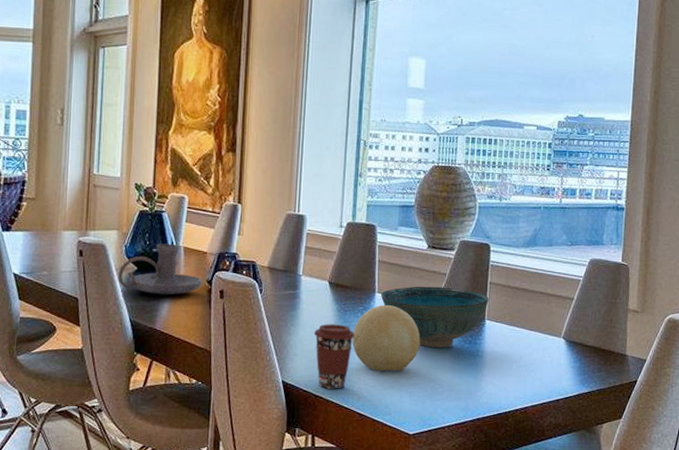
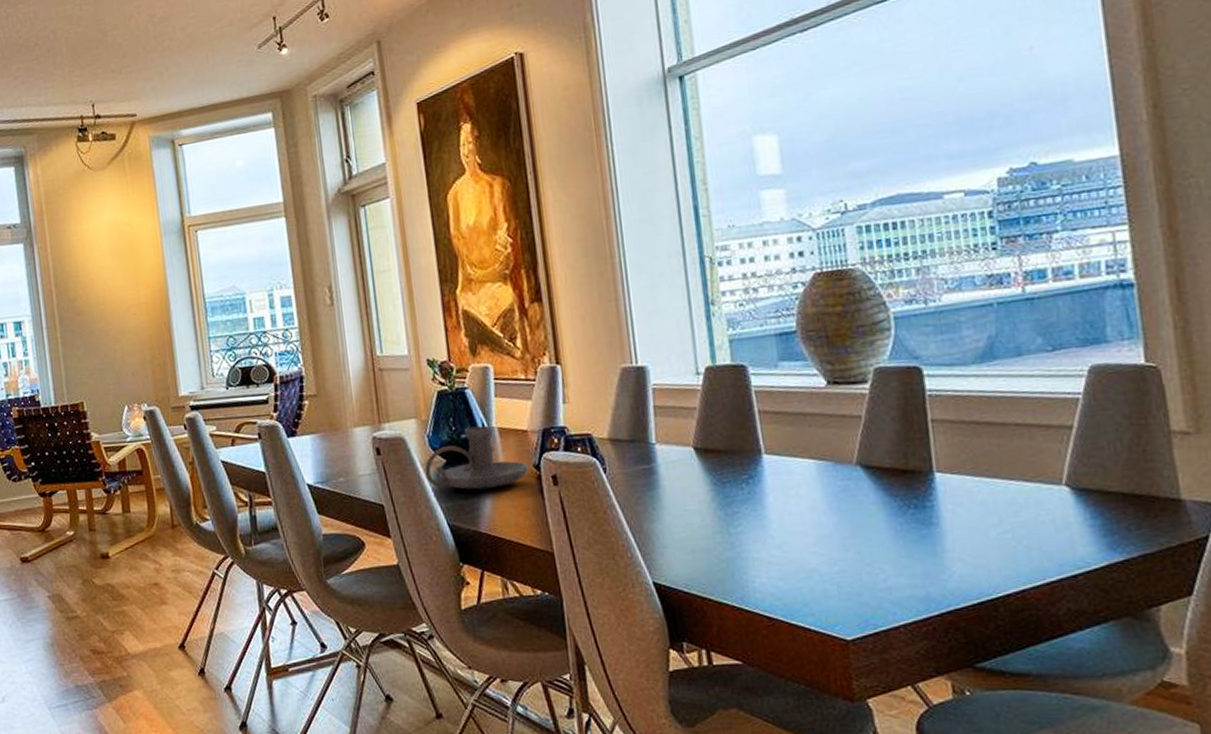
coffee cup: present [313,324,355,389] -> none [684,501,744,588]
decorative ball: present [352,305,420,371] -> none [739,468,841,558]
bowl: present [381,286,489,348] -> none [770,434,935,519]

